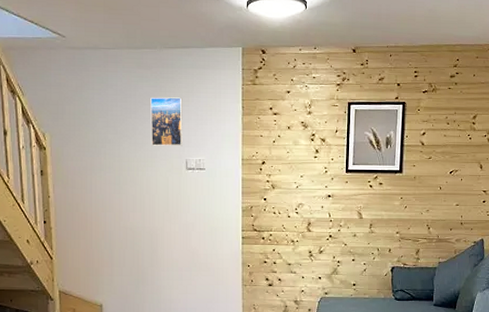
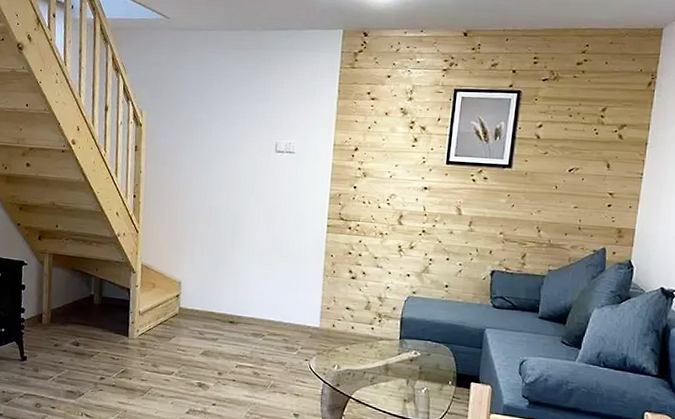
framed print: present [150,97,183,146] -> none [243,78,278,129]

